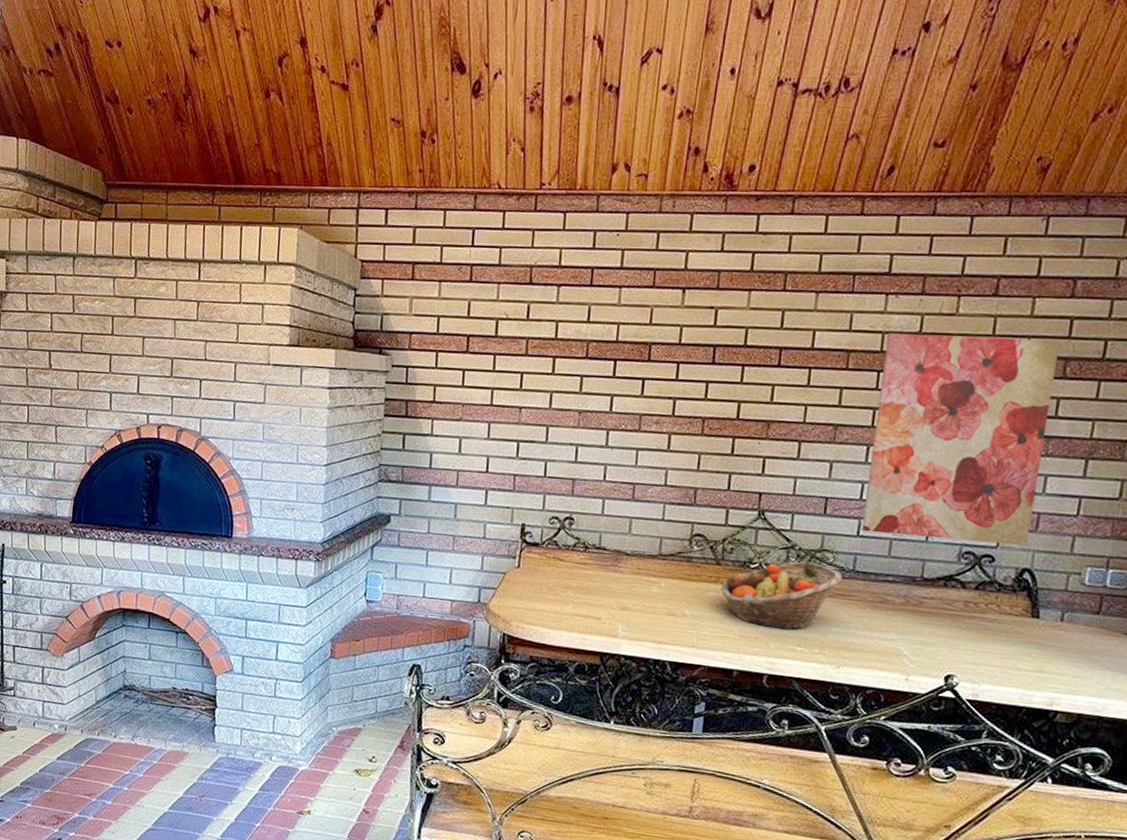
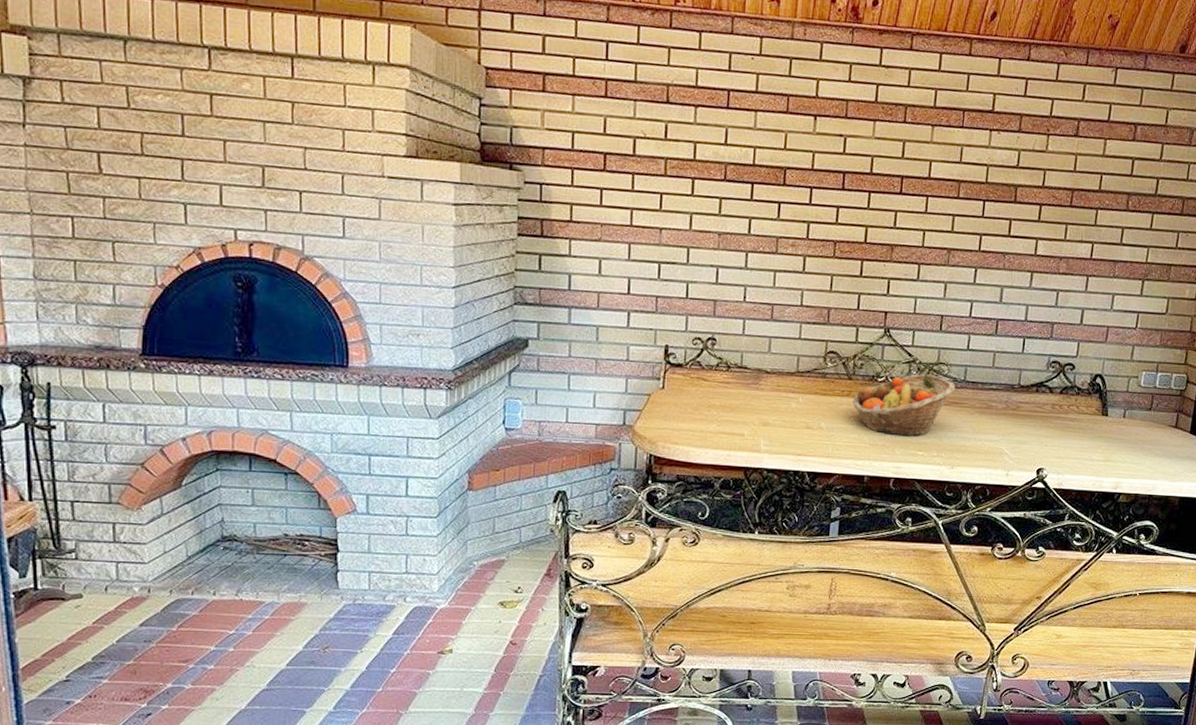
wall art: present [861,333,1061,546] -> none [971,166,1125,355]

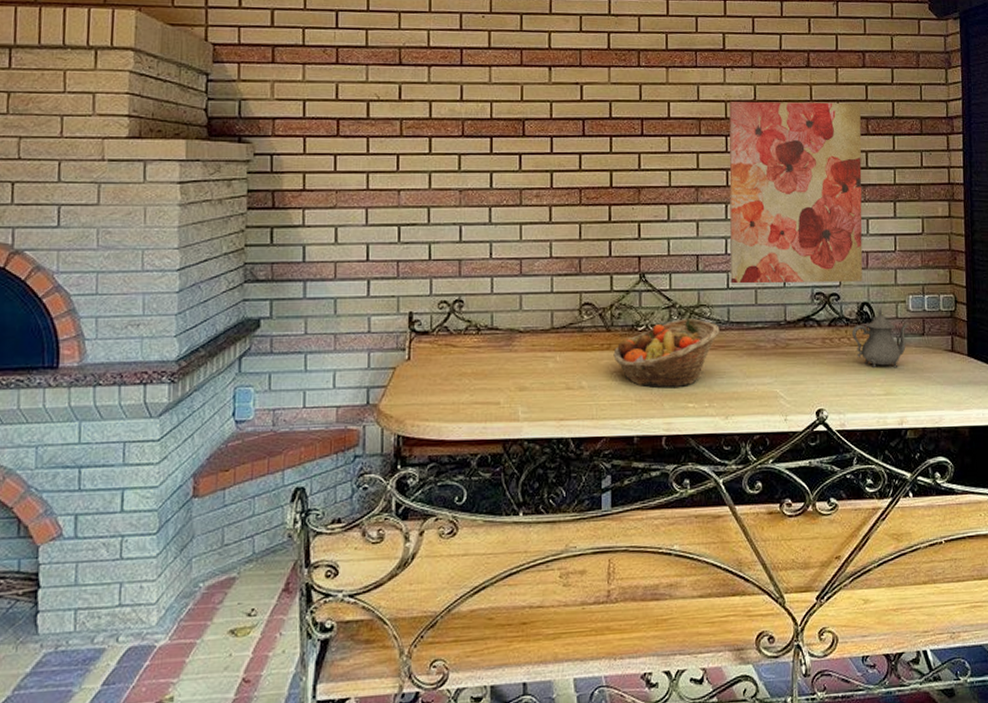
wall art: none [971,166,1125,355] -> present [729,101,863,284]
teapot: none [1081,379,1138,438] -> present [851,306,910,369]

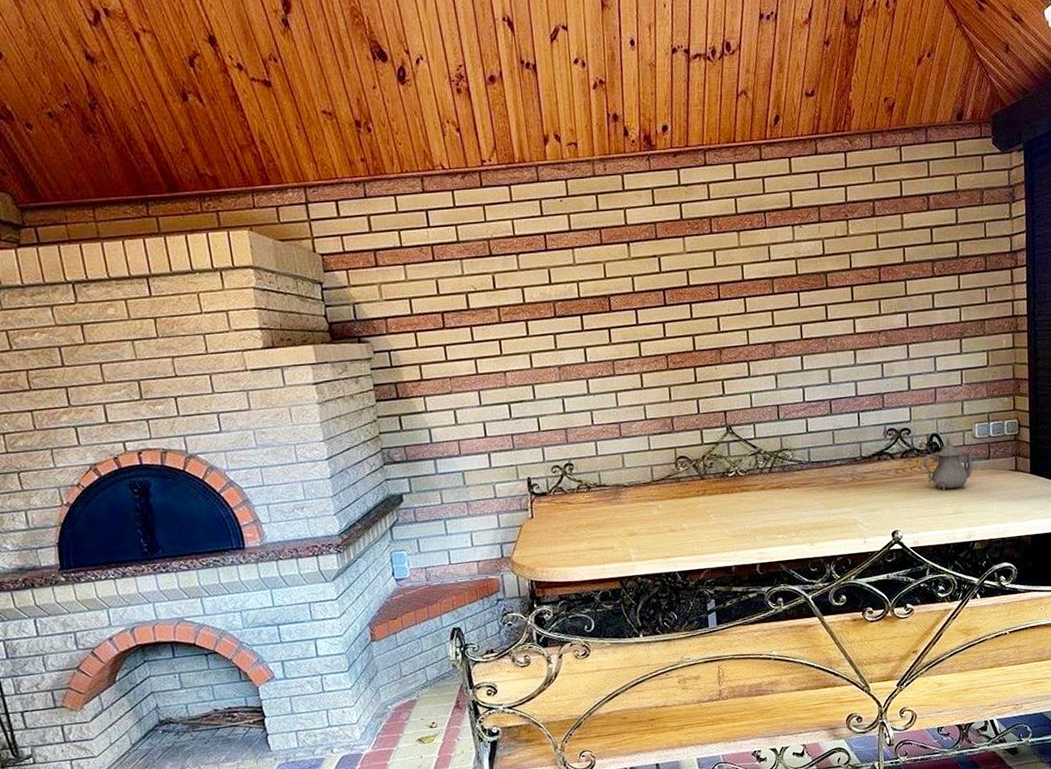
fruit basket: present [613,318,720,389] -> none [708,461,802,525]
wall art: present [729,101,863,284] -> none [799,247,931,428]

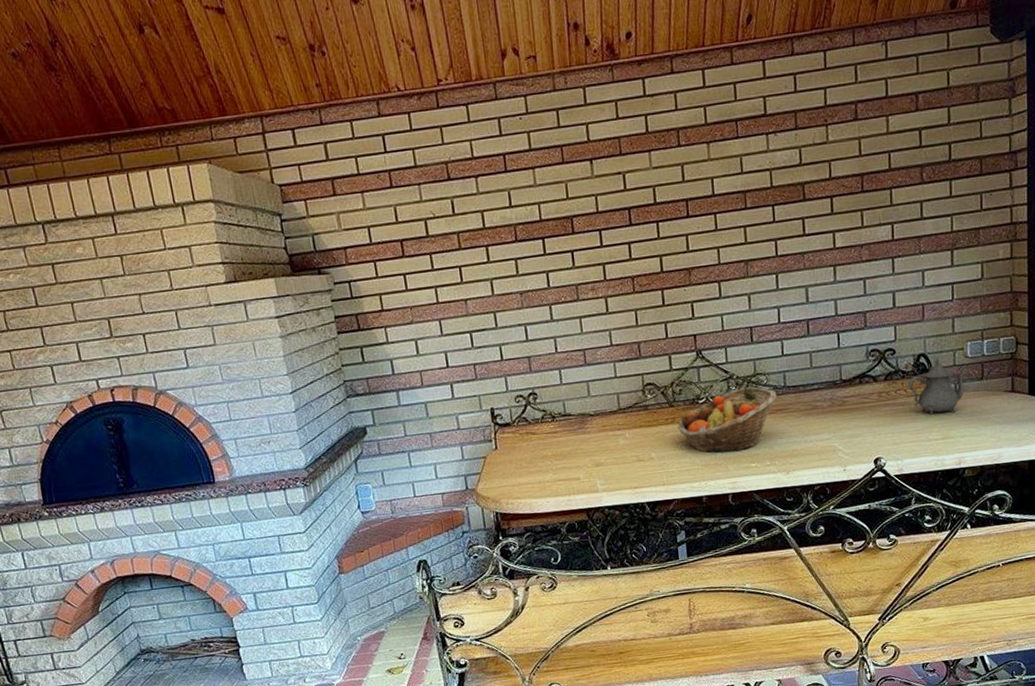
fruit basket: none [708,461,802,525] -> present [677,387,777,453]

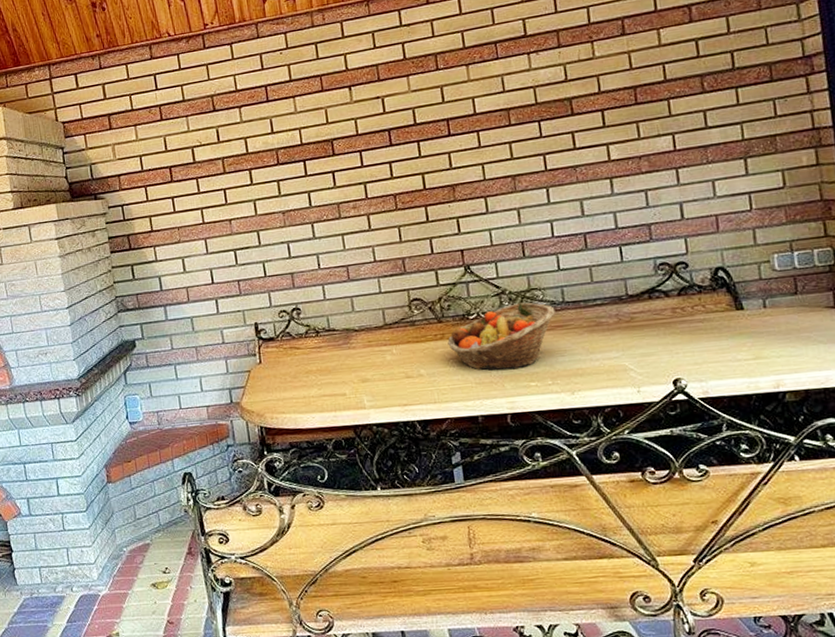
teapot: present [908,356,968,416] -> none [706,269,778,334]

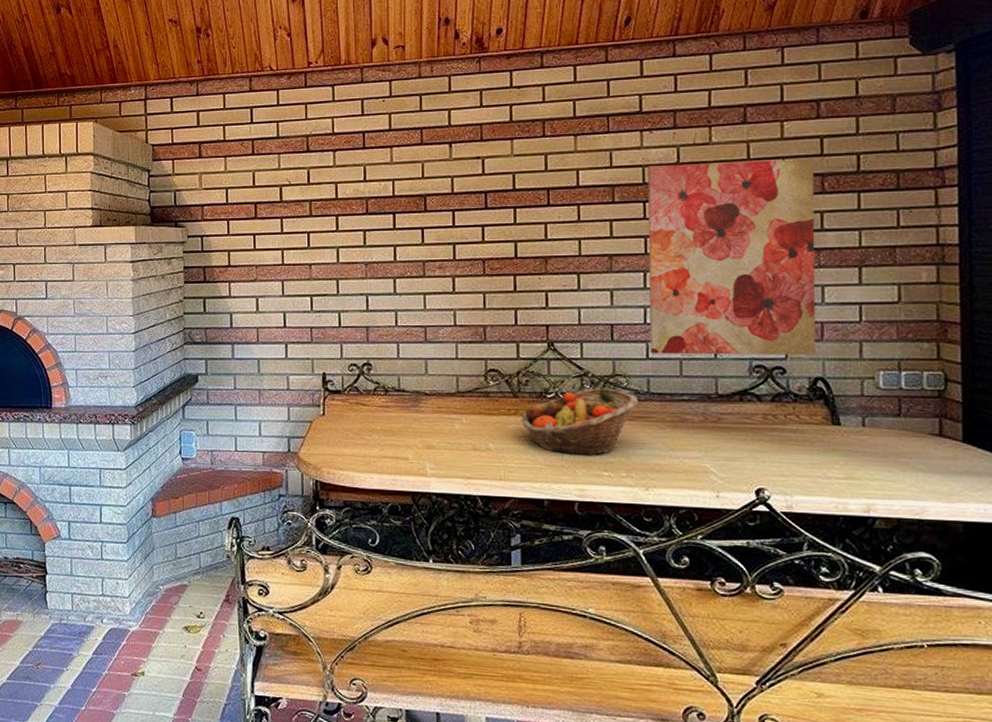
wall art: none [538,61,714,265] -> present [647,159,816,355]

